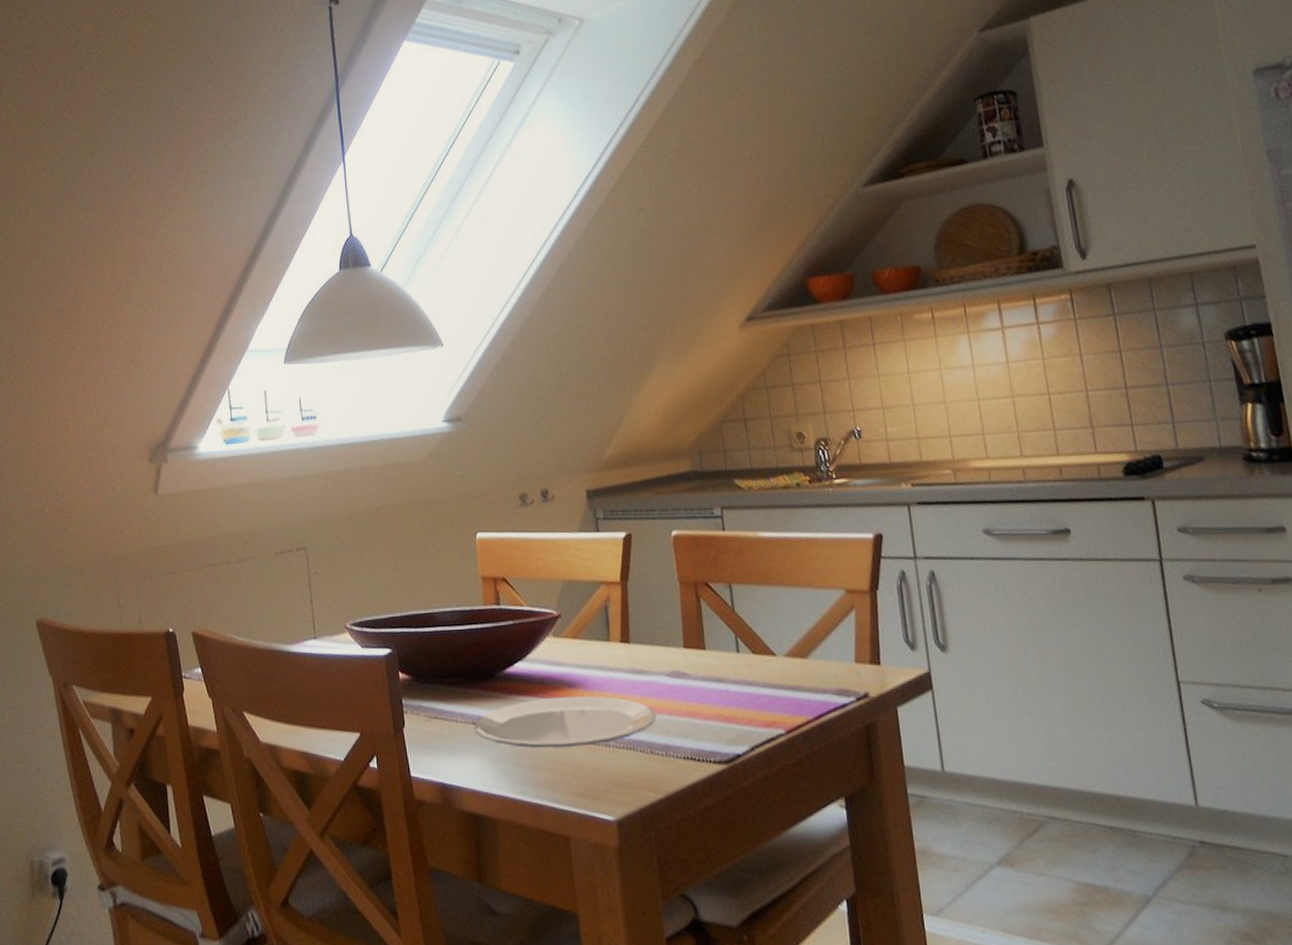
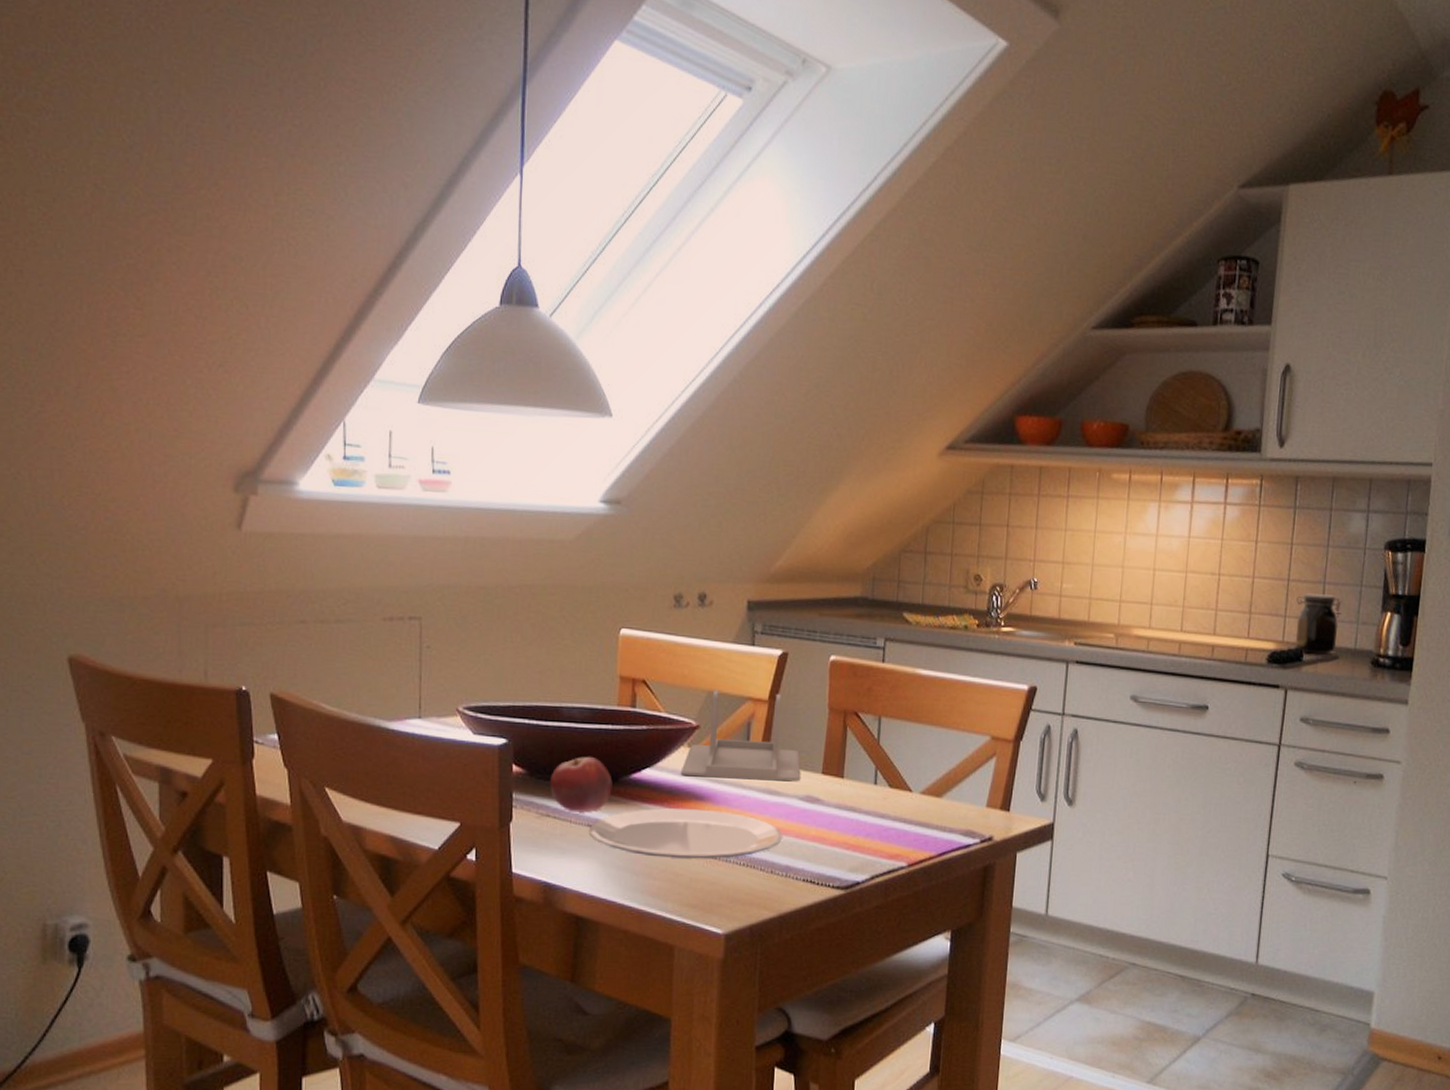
fruit: none [433,656,490,712] -> present [550,756,612,813]
napkin holder: none [549,575,664,665] -> present [680,690,801,782]
jar: none [1139,395,1197,460] -> present [1296,593,1342,655]

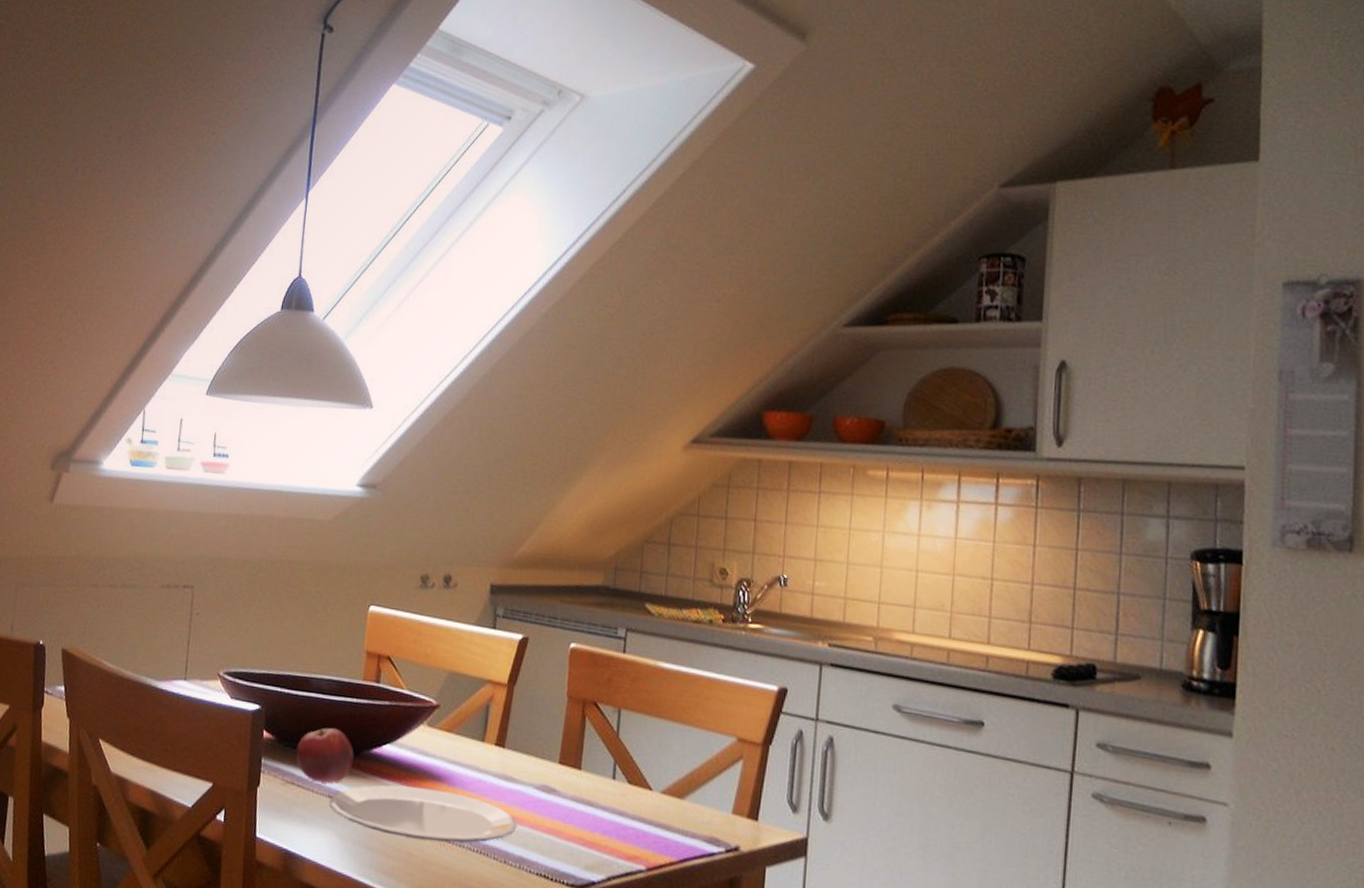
napkin holder: present [680,690,801,782] -> none [419,671,538,770]
jar: present [1296,593,1342,655] -> none [1085,604,1142,674]

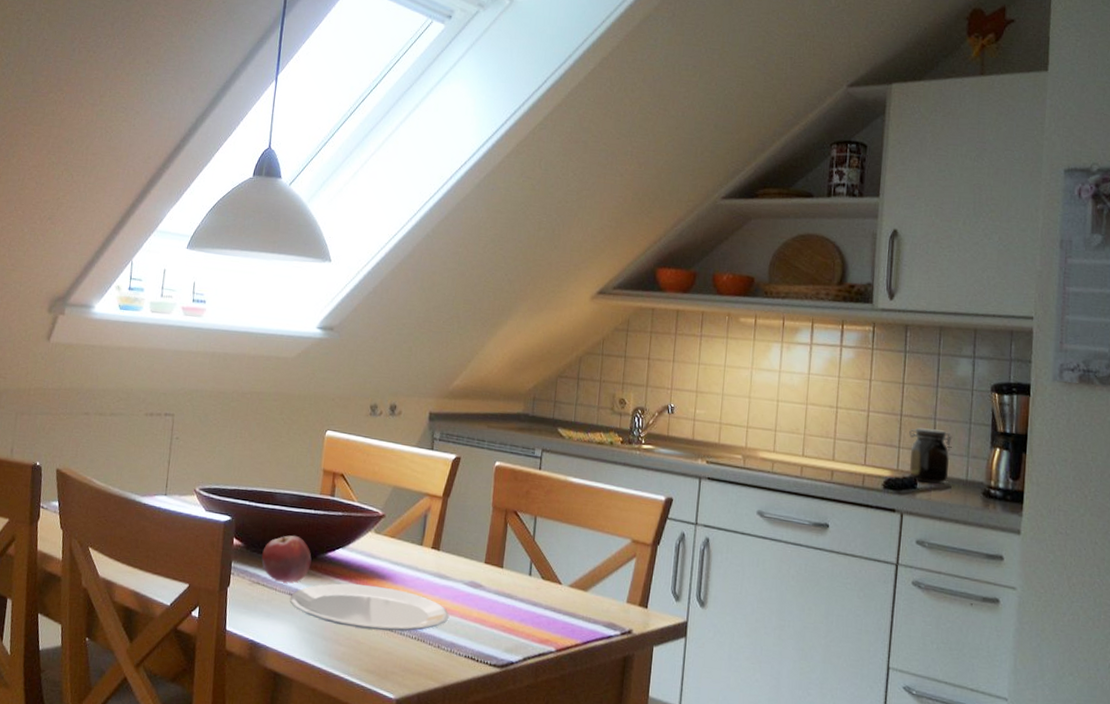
jar: none [1085,604,1142,674] -> present [909,427,953,484]

